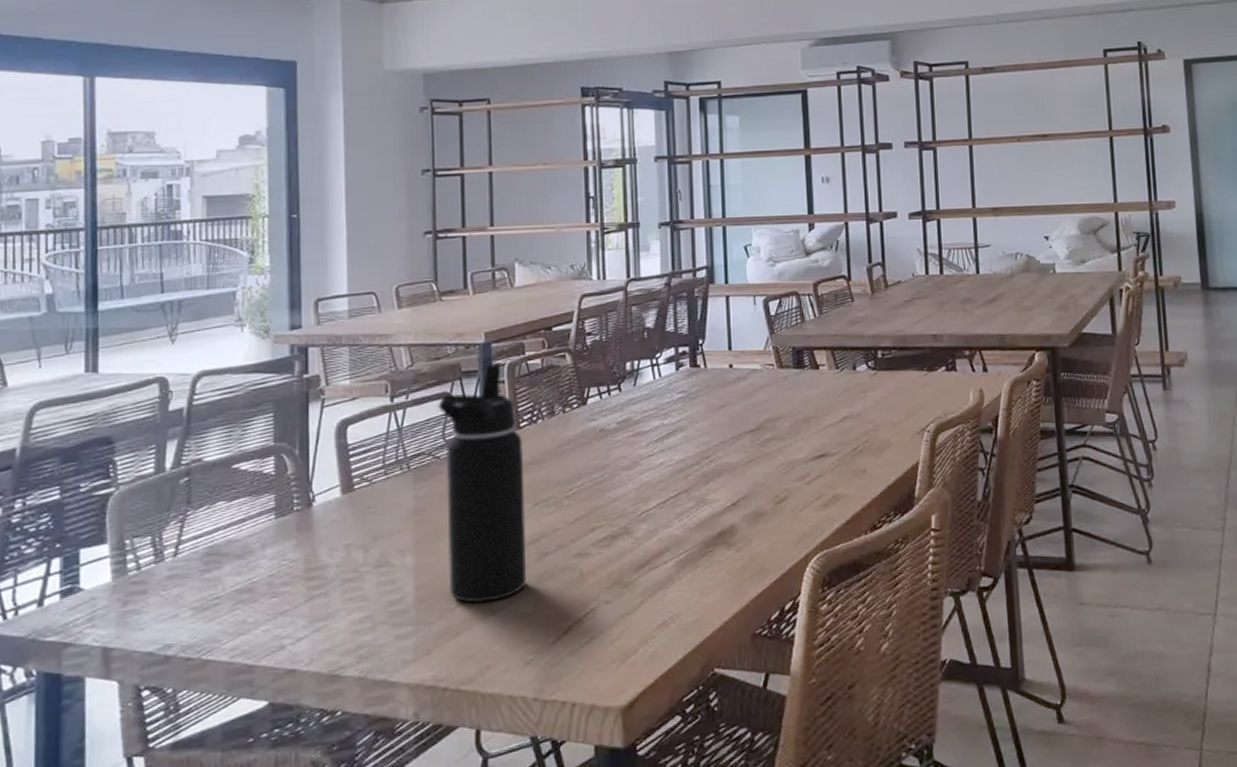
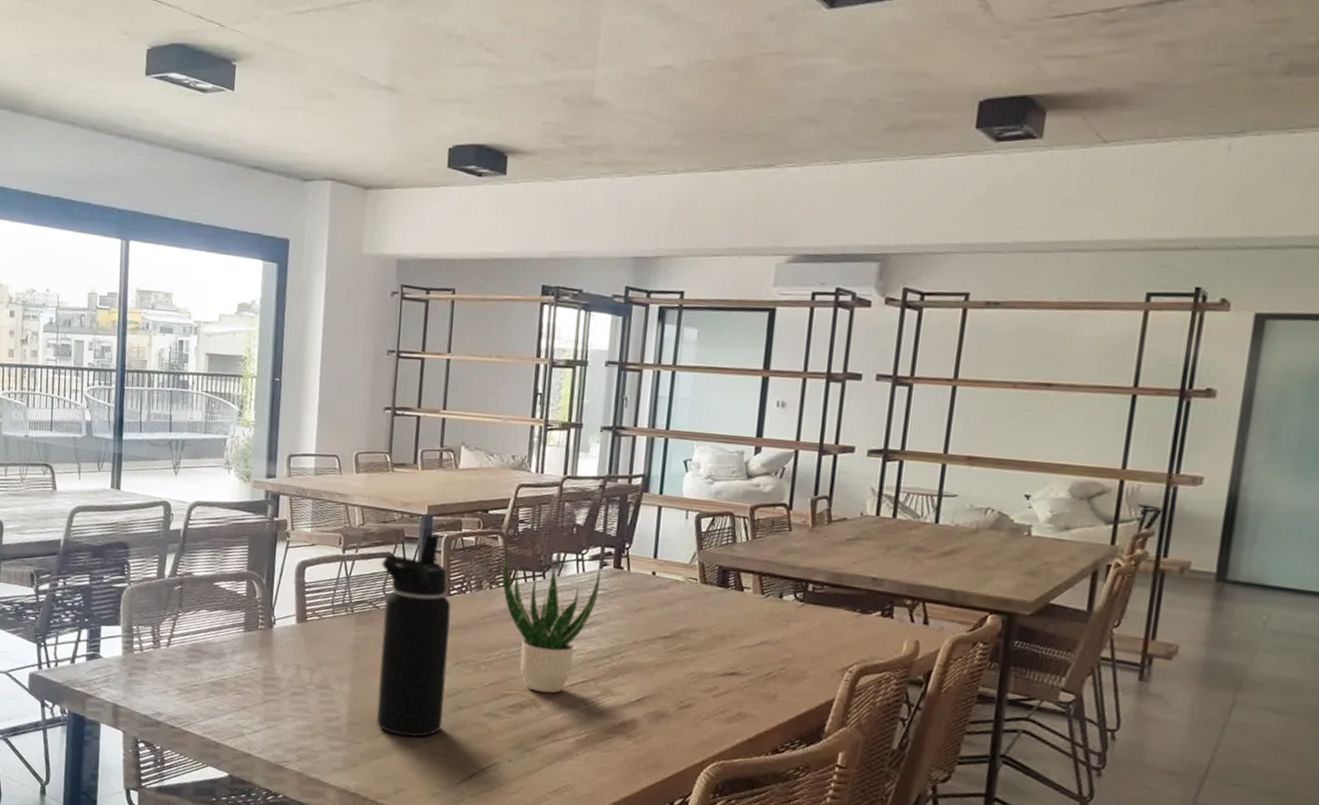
potted plant: none [575,366,679,517] -> present [503,549,601,694]

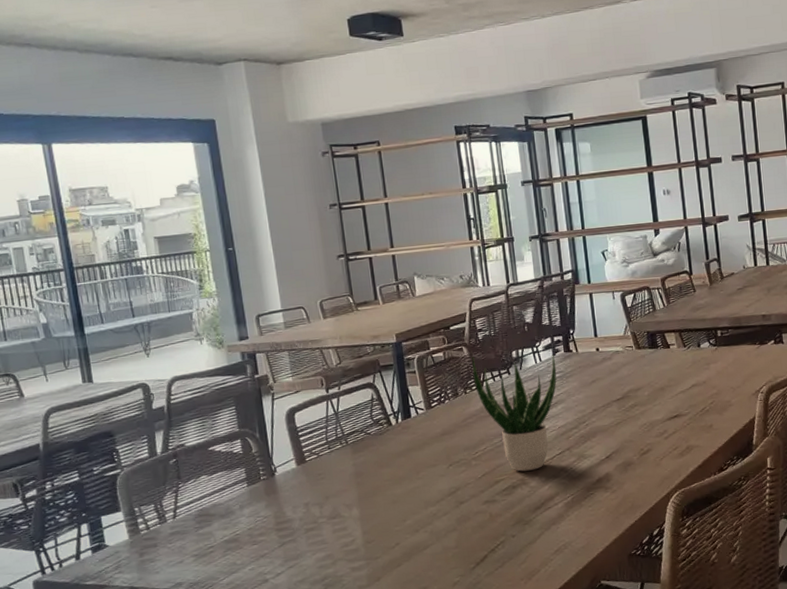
water bottle: present [376,534,451,737] -> none [364,358,449,542]

